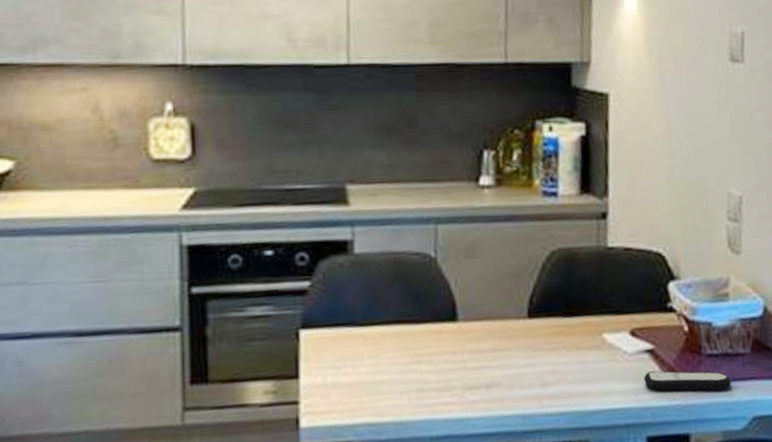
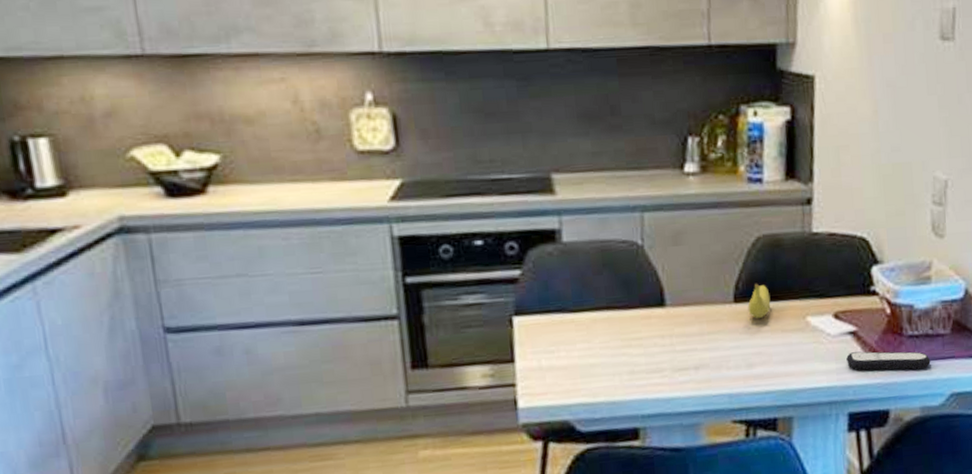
fruit: none [542,298,566,336] -> present [747,283,771,319]

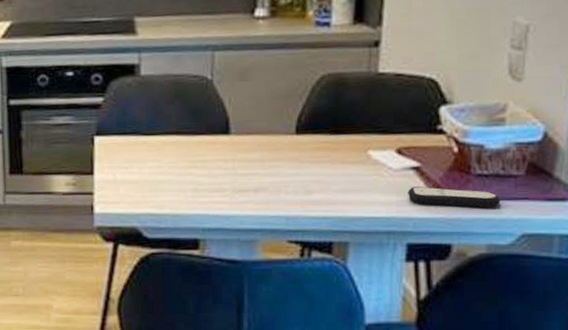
fruit: present [747,283,771,319] -> none [309,117,332,150]

